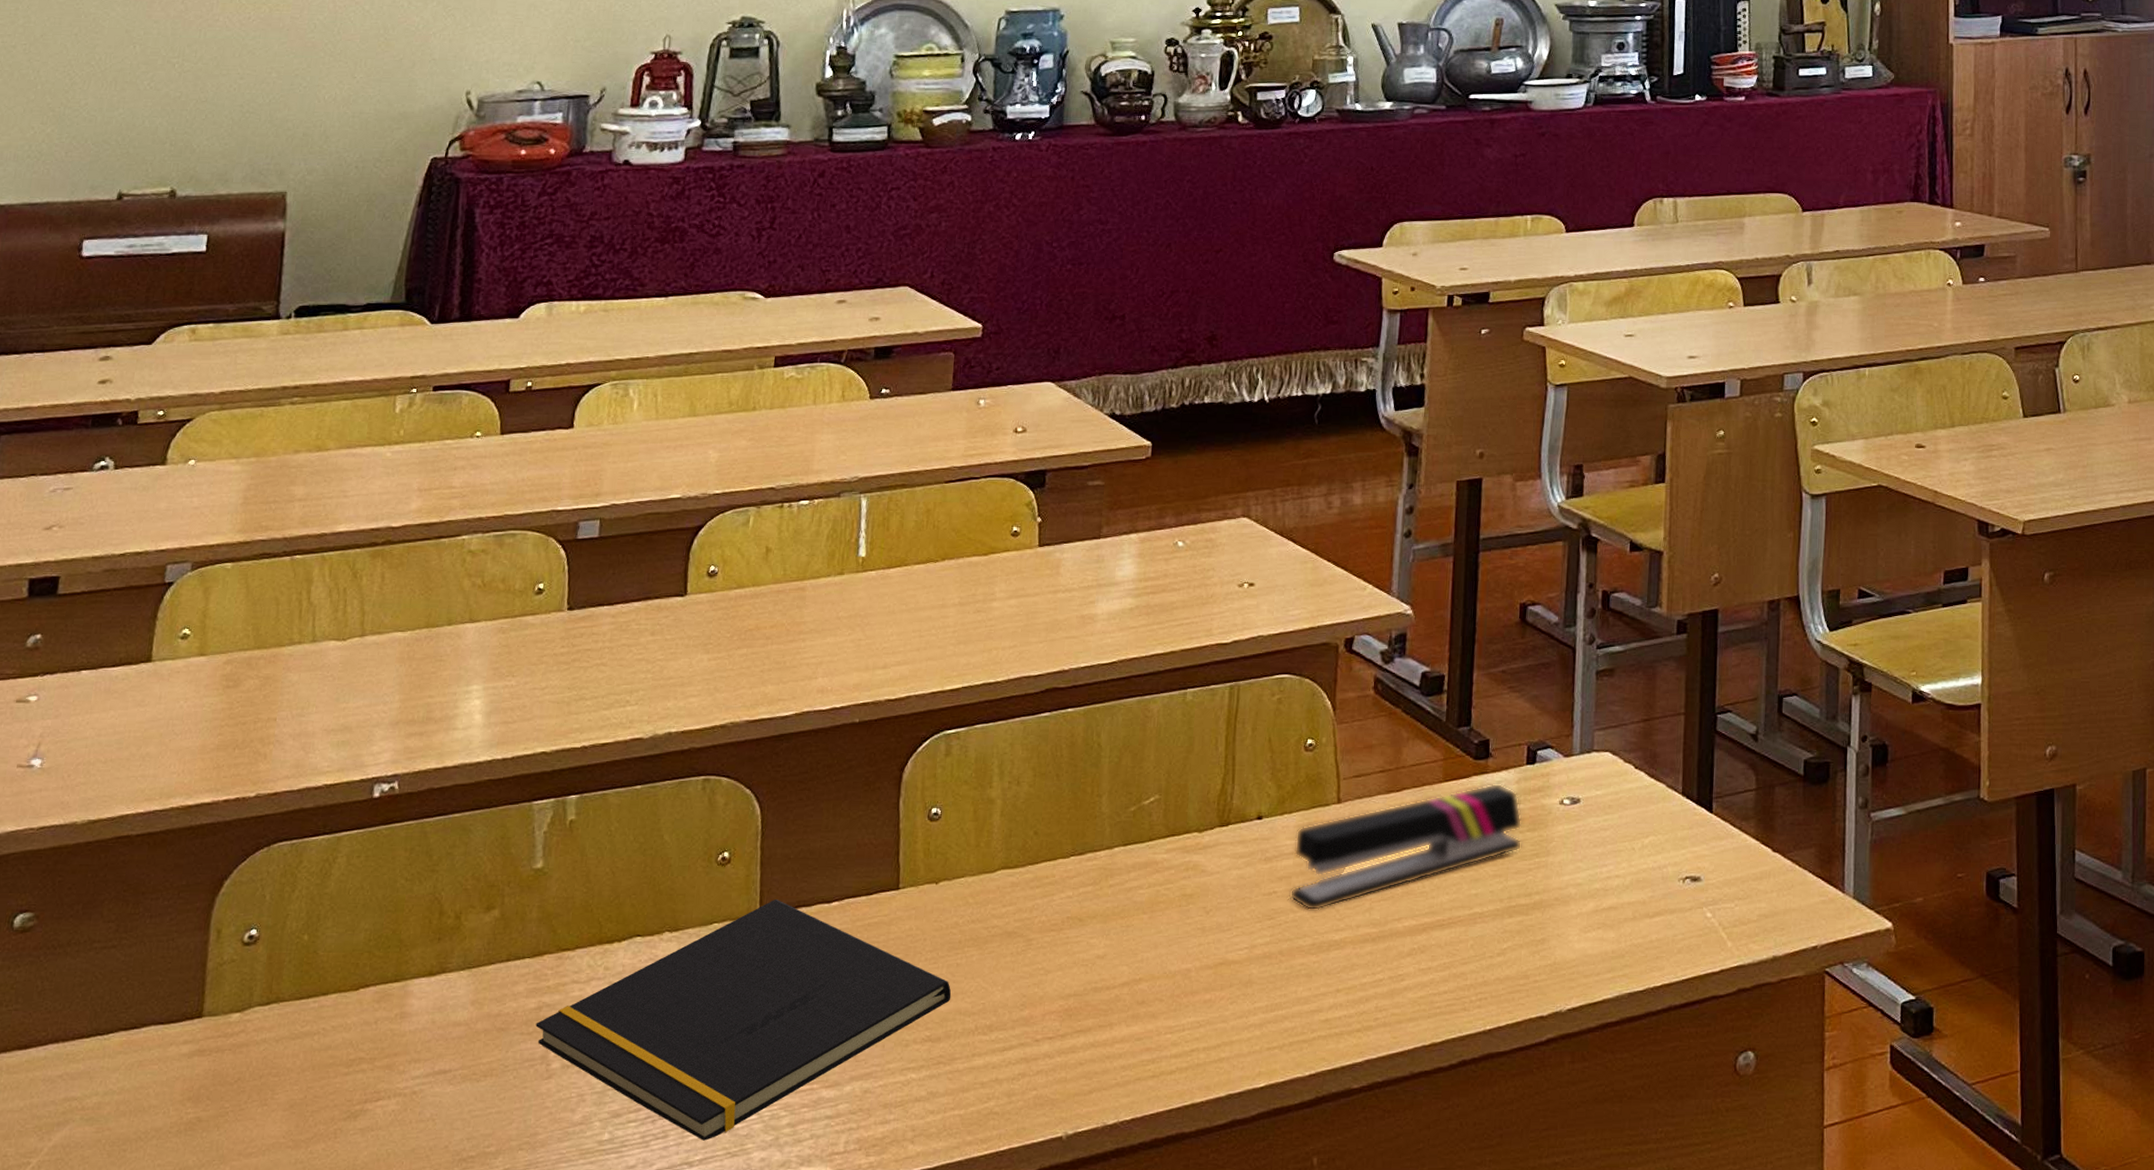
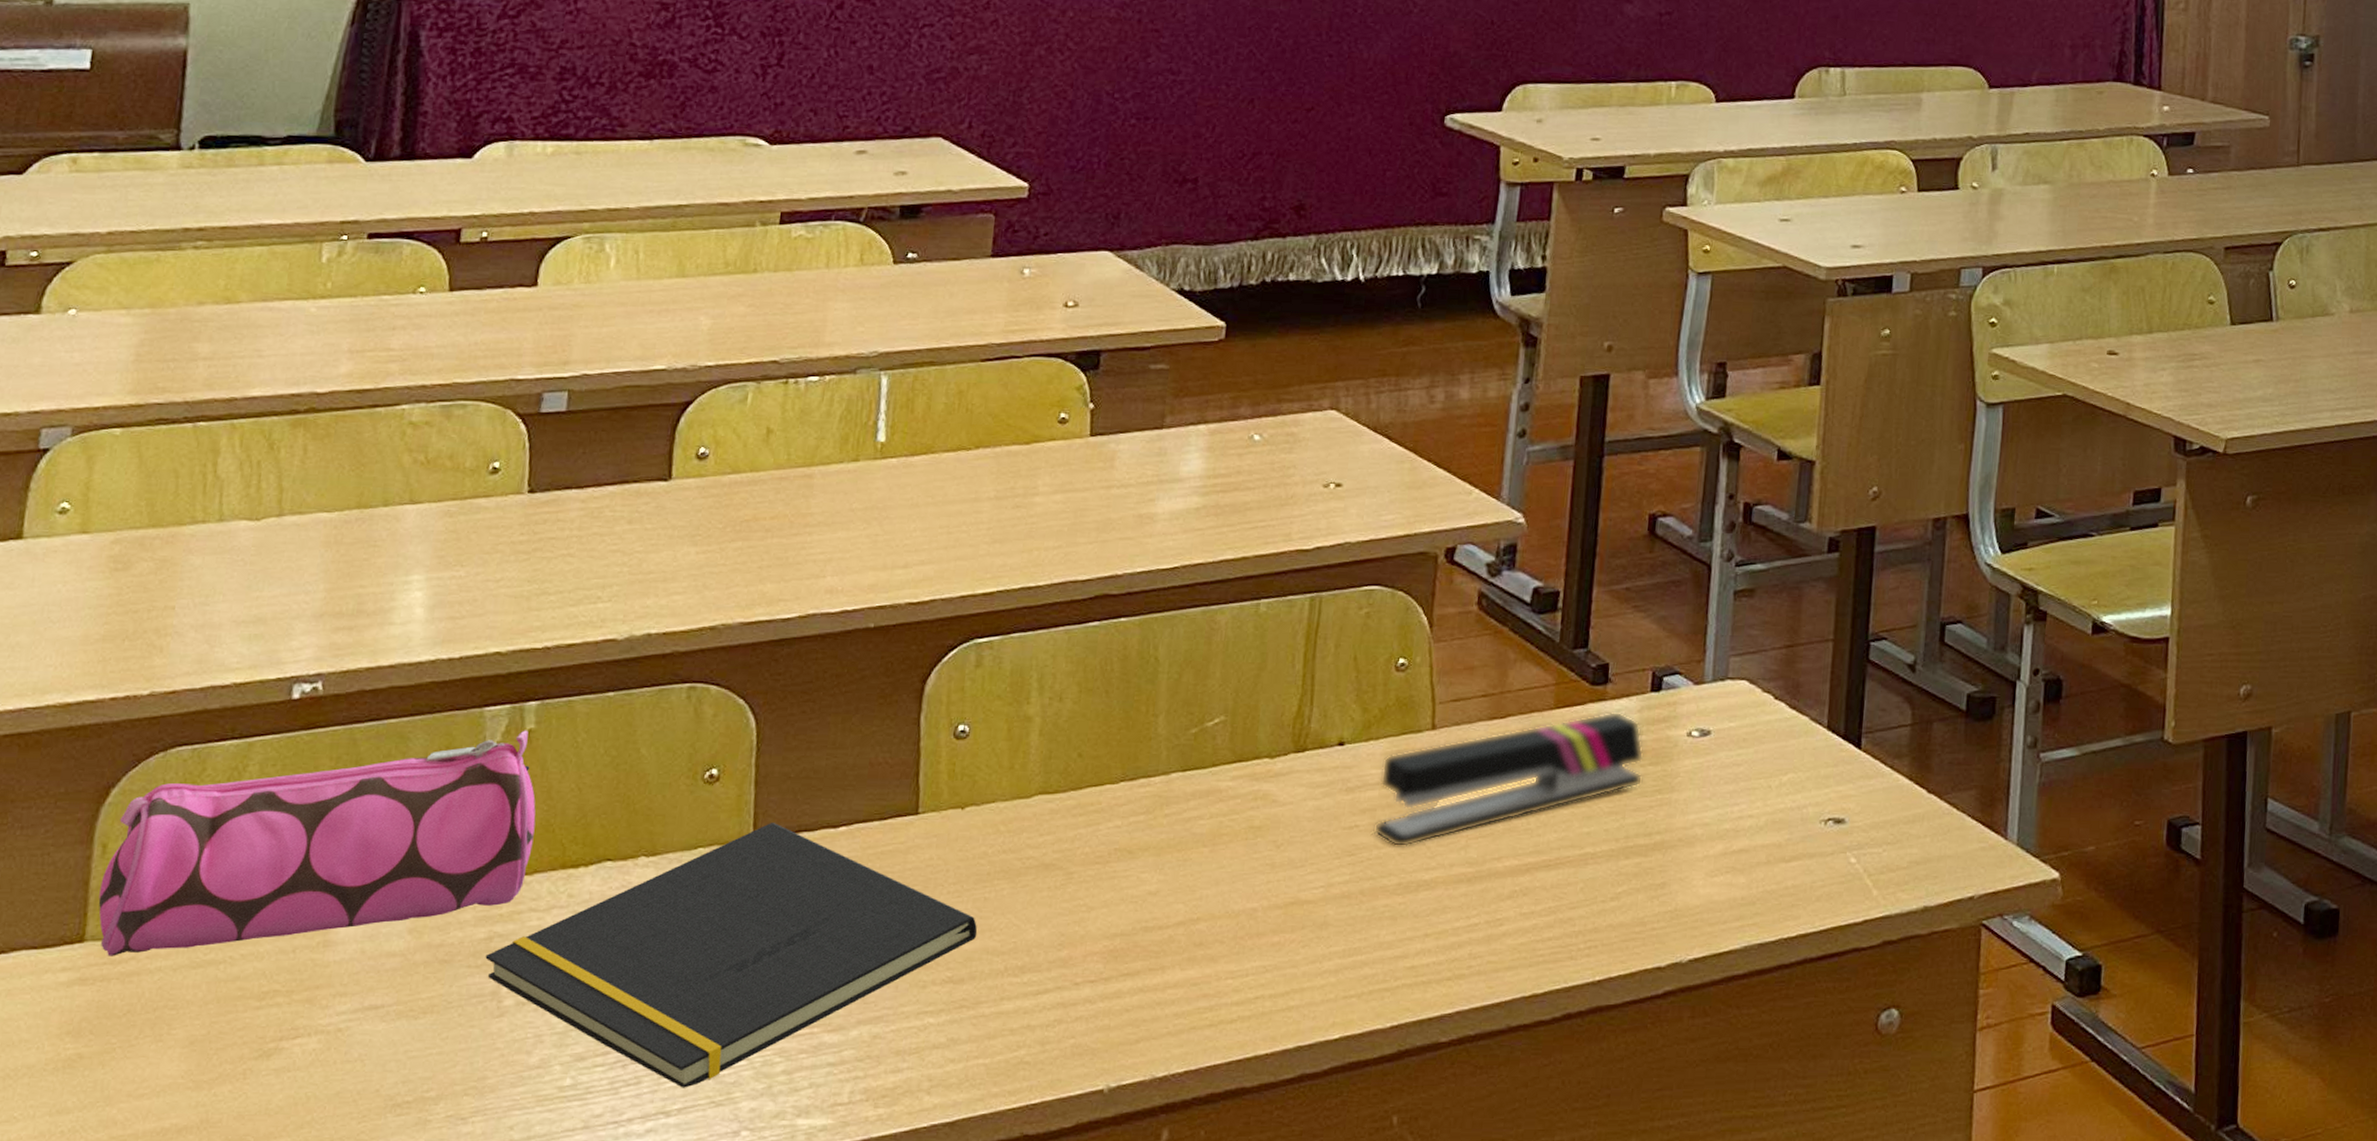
pencil case: none [214,821,577,1030] -> present [98,730,536,956]

